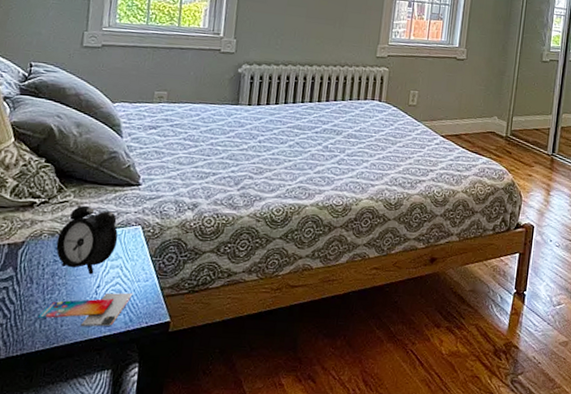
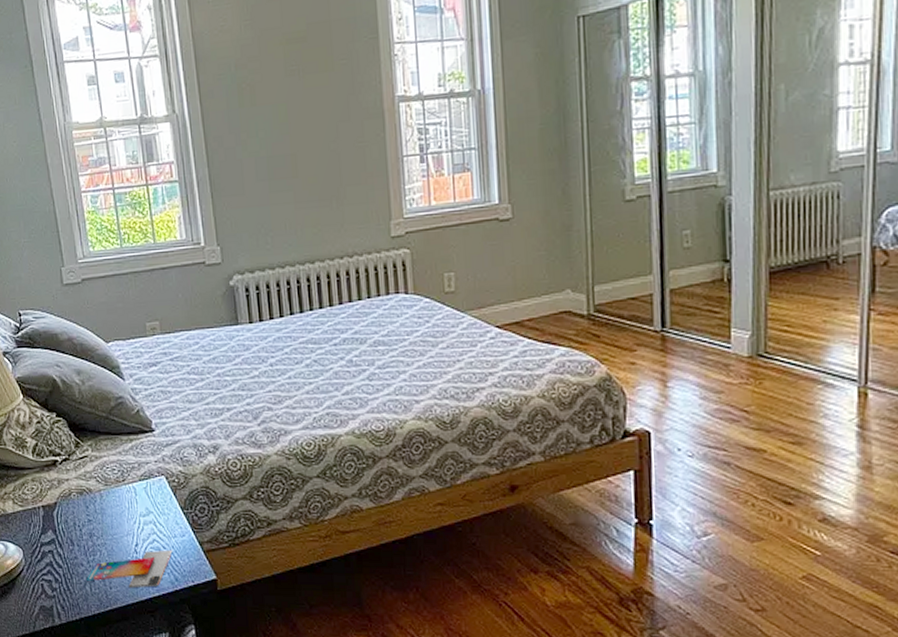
alarm clock: present [56,204,118,275] -> none [86,459,145,533]

